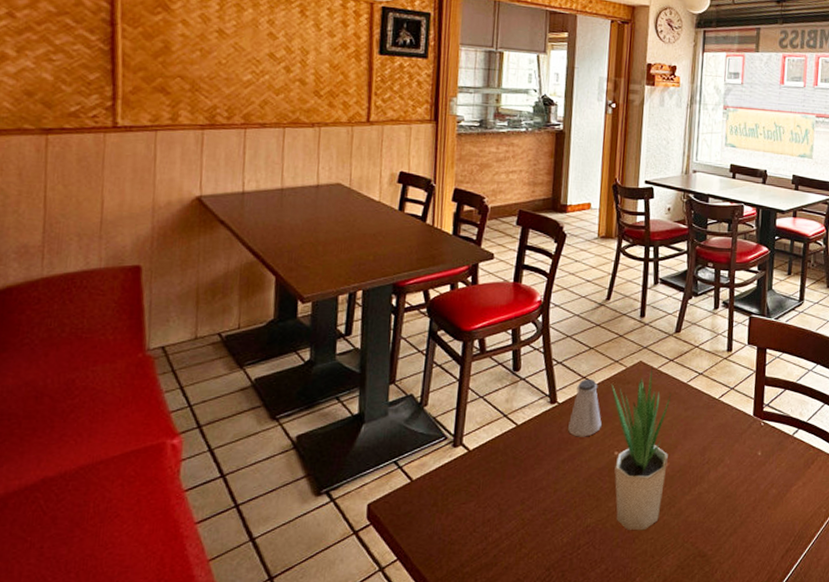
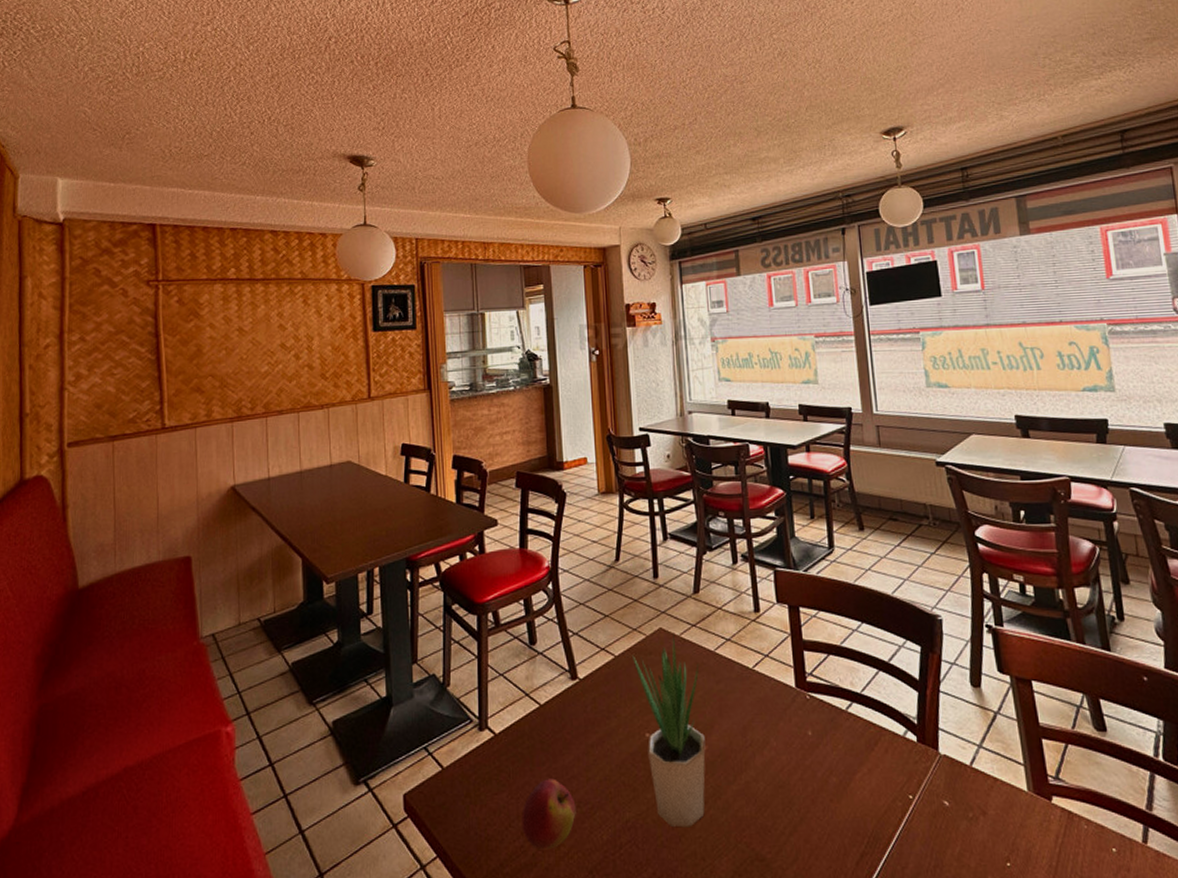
apple: none [486,490,541,552] -> present [521,778,576,850]
saltshaker: present [568,378,602,437] -> none [593,650,628,717]

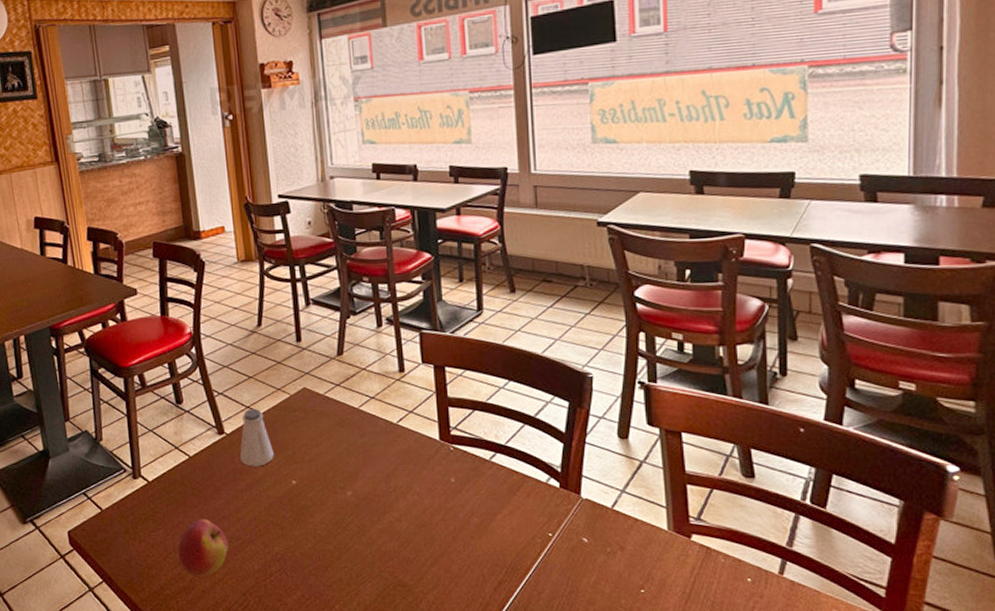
saltshaker: none [593,650,628,717] -> present [240,408,274,467]
potted plant: present [632,631,706,827] -> none [277,391,350,559]

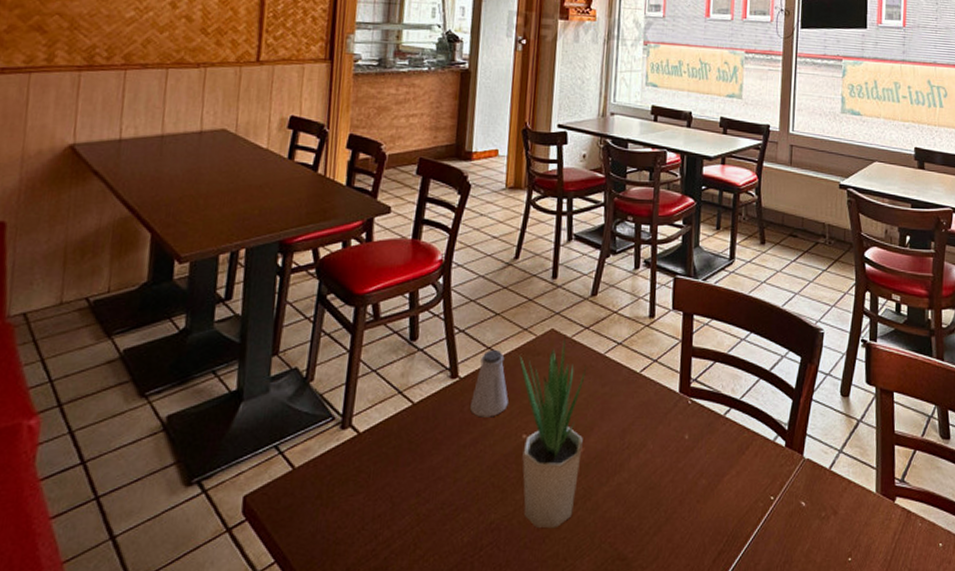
apple: present [178,519,229,577] -> none [376,479,439,553]
potted plant: none [277,391,350,559] -> present [519,333,587,529]

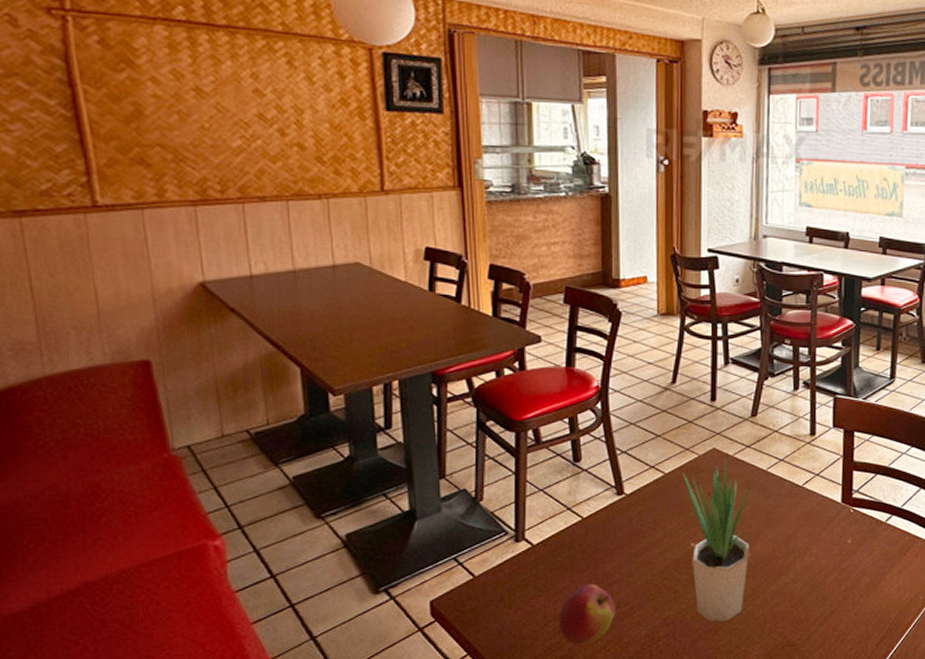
apple: none [376,479,439,553] -> present [559,584,616,645]
saltshaker: present [470,349,509,417] -> none [639,468,675,529]

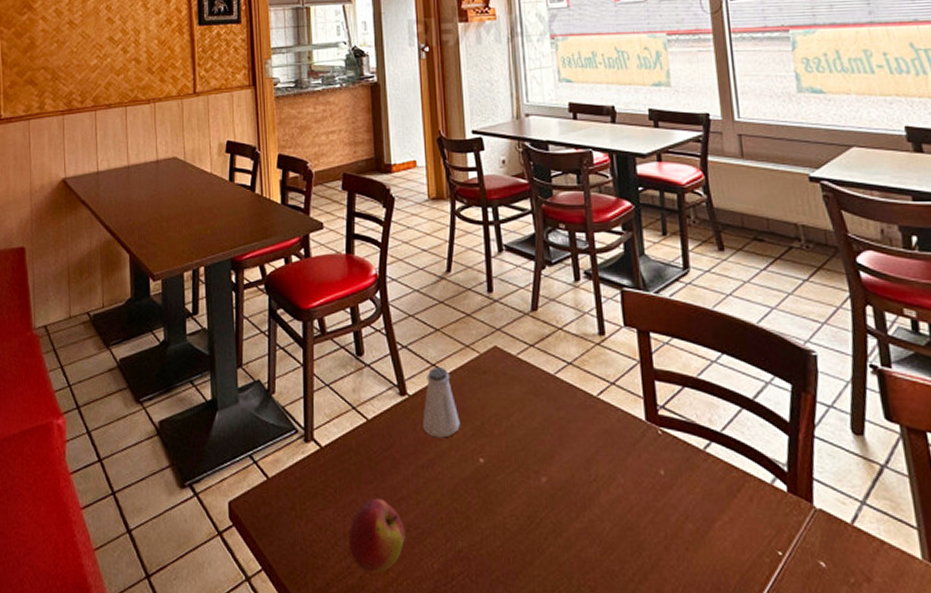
saltshaker: none [639,468,675,529] -> present [423,366,460,438]
potted plant: present [683,452,750,622] -> none [465,351,545,564]

